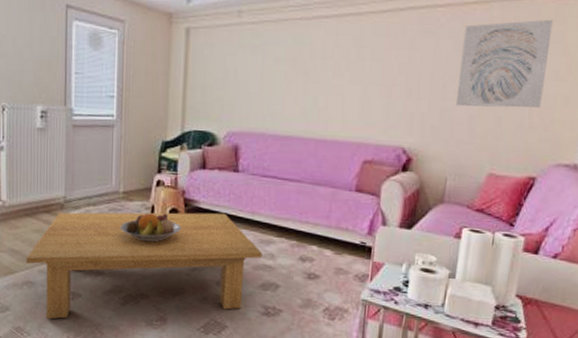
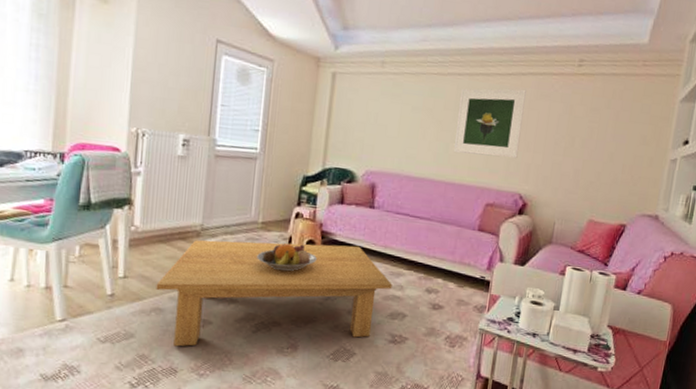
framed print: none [323,27,406,108] -> present [453,88,526,159]
wall art: present [456,19,554,108] -> none [565,92,643,166]

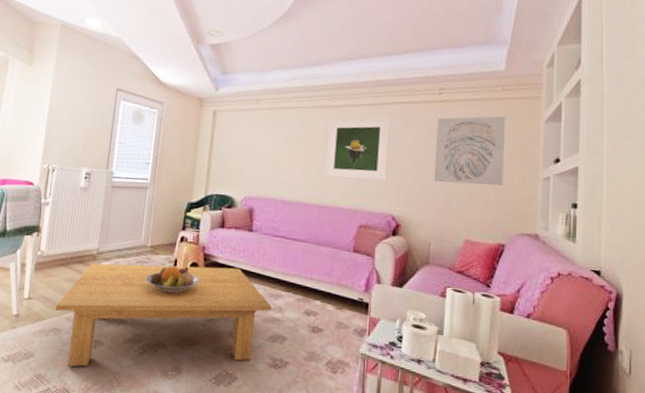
wall art: none [565,92,643,166] -> present [434,116,506,186]

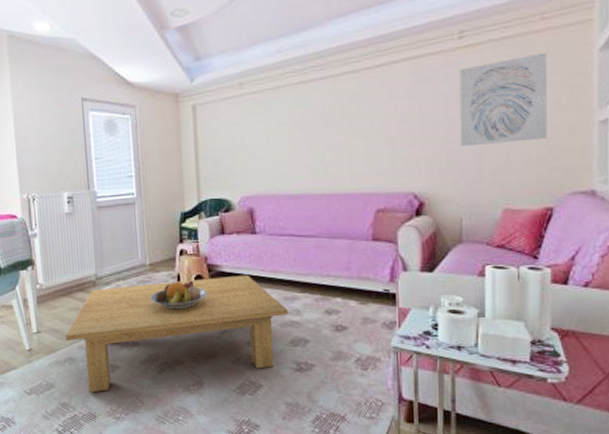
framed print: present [324,117,391,182] -> none [326,78,404,162]

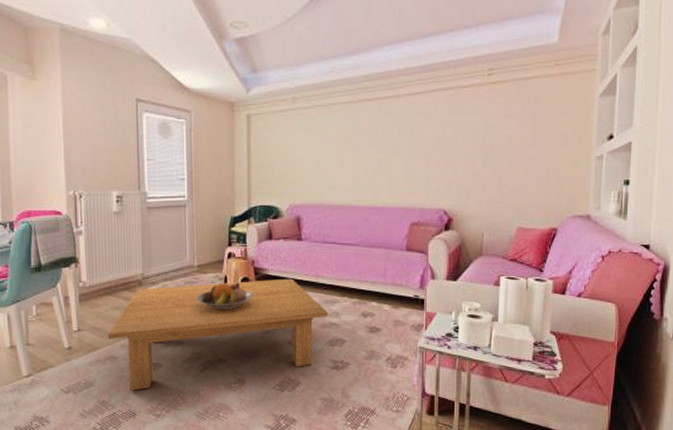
wall art: present [459,52,548,147] -> none [486,94,559,171]

